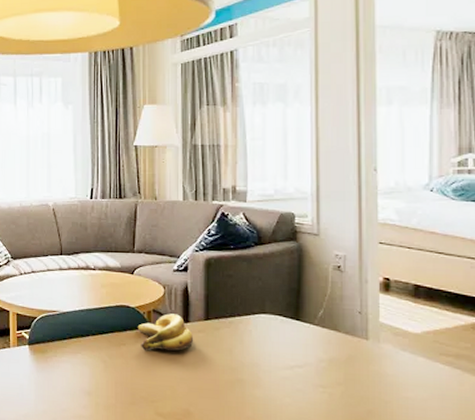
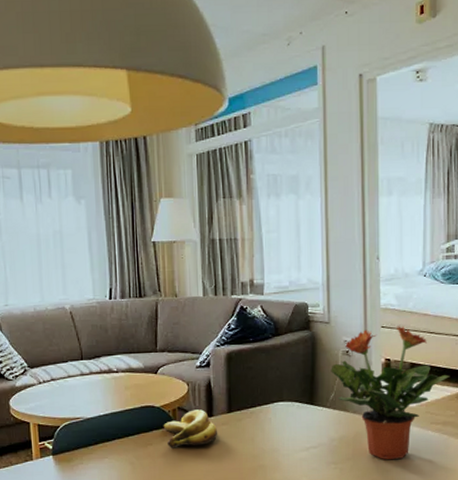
potted plant: none [319,243,464,391] -> present [331,326,450,459]

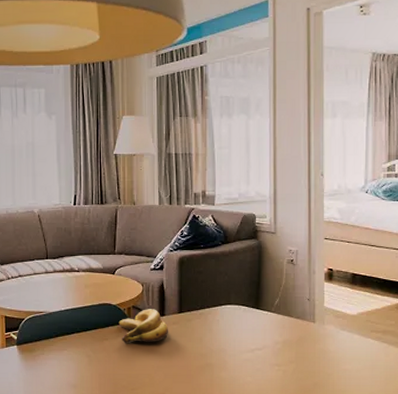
potted plant: present [331,326,450,459] -> none [276,238,390,364]

